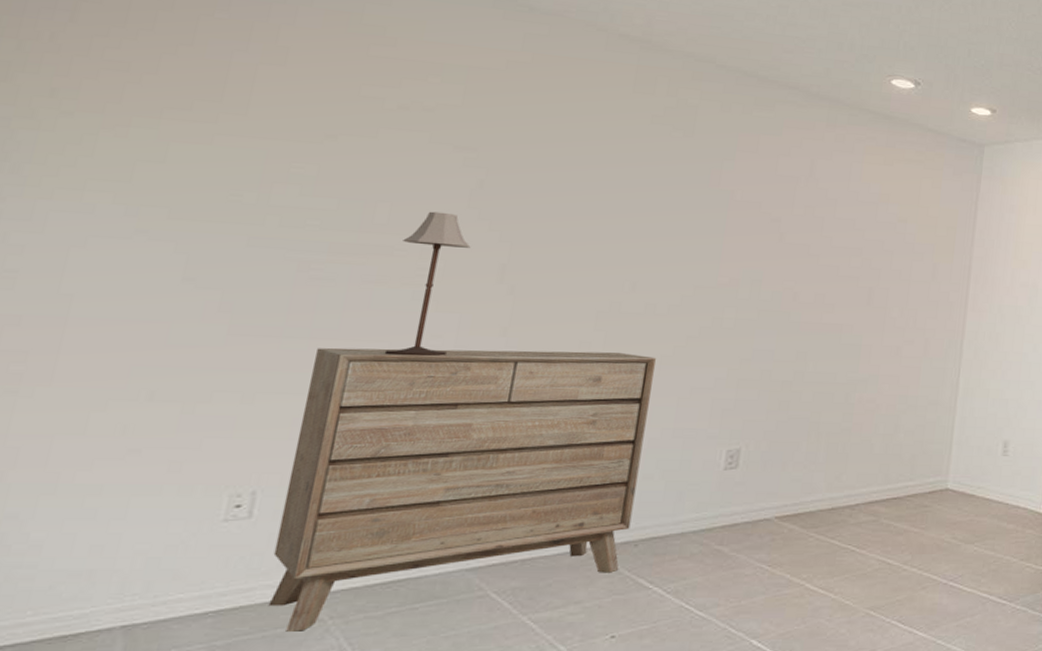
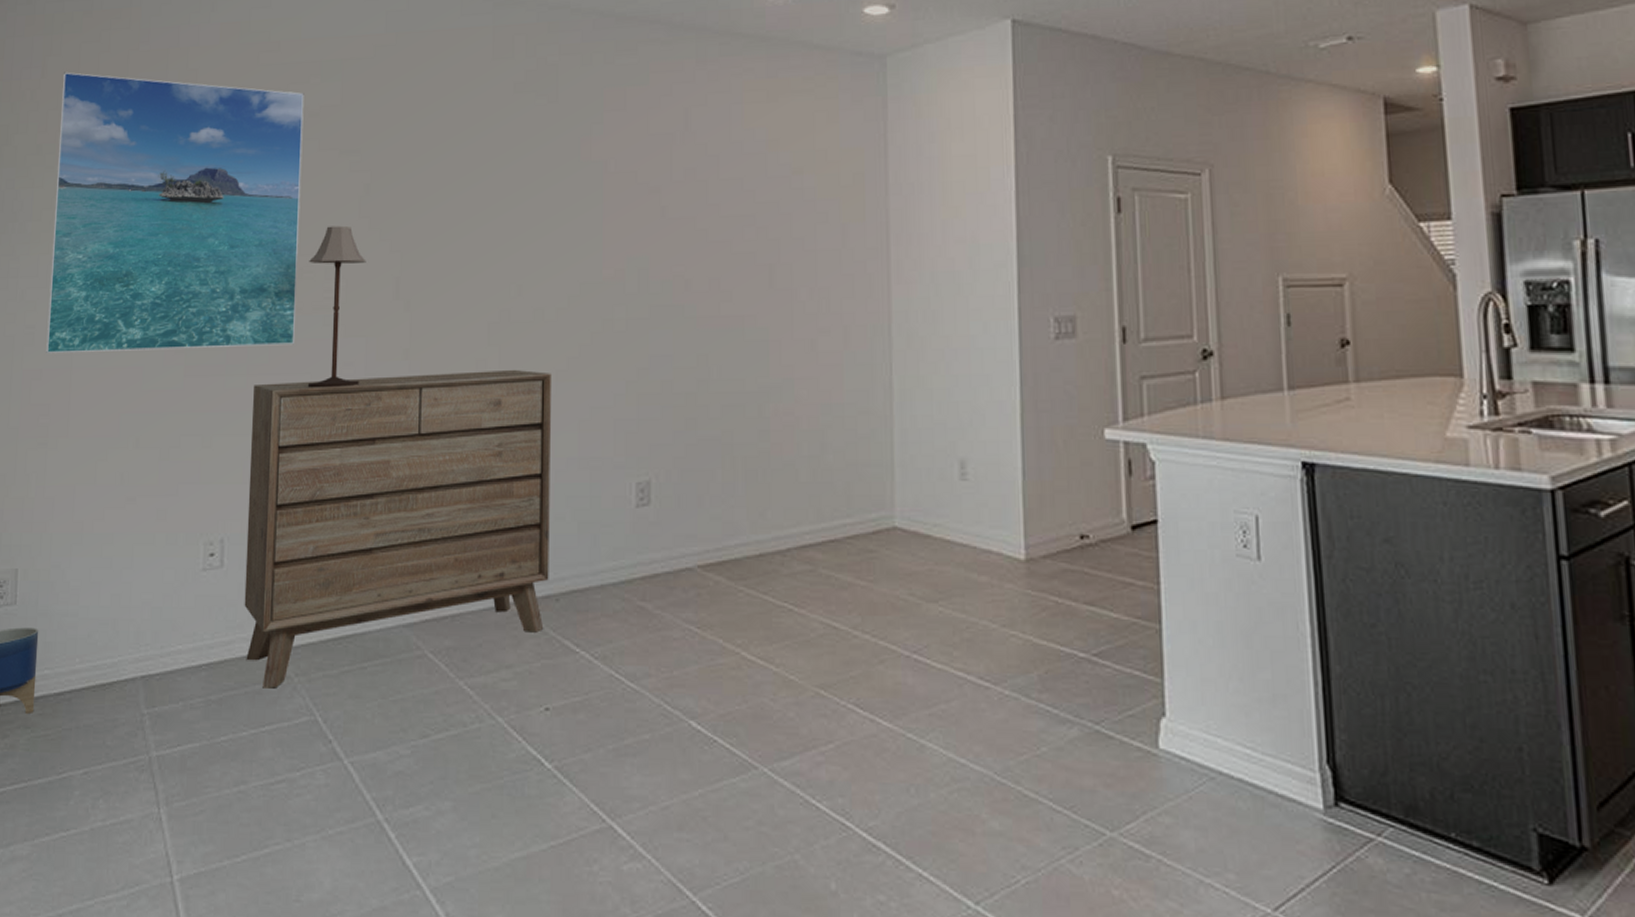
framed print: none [31,21,420,315] -> present [46,72,304,354]

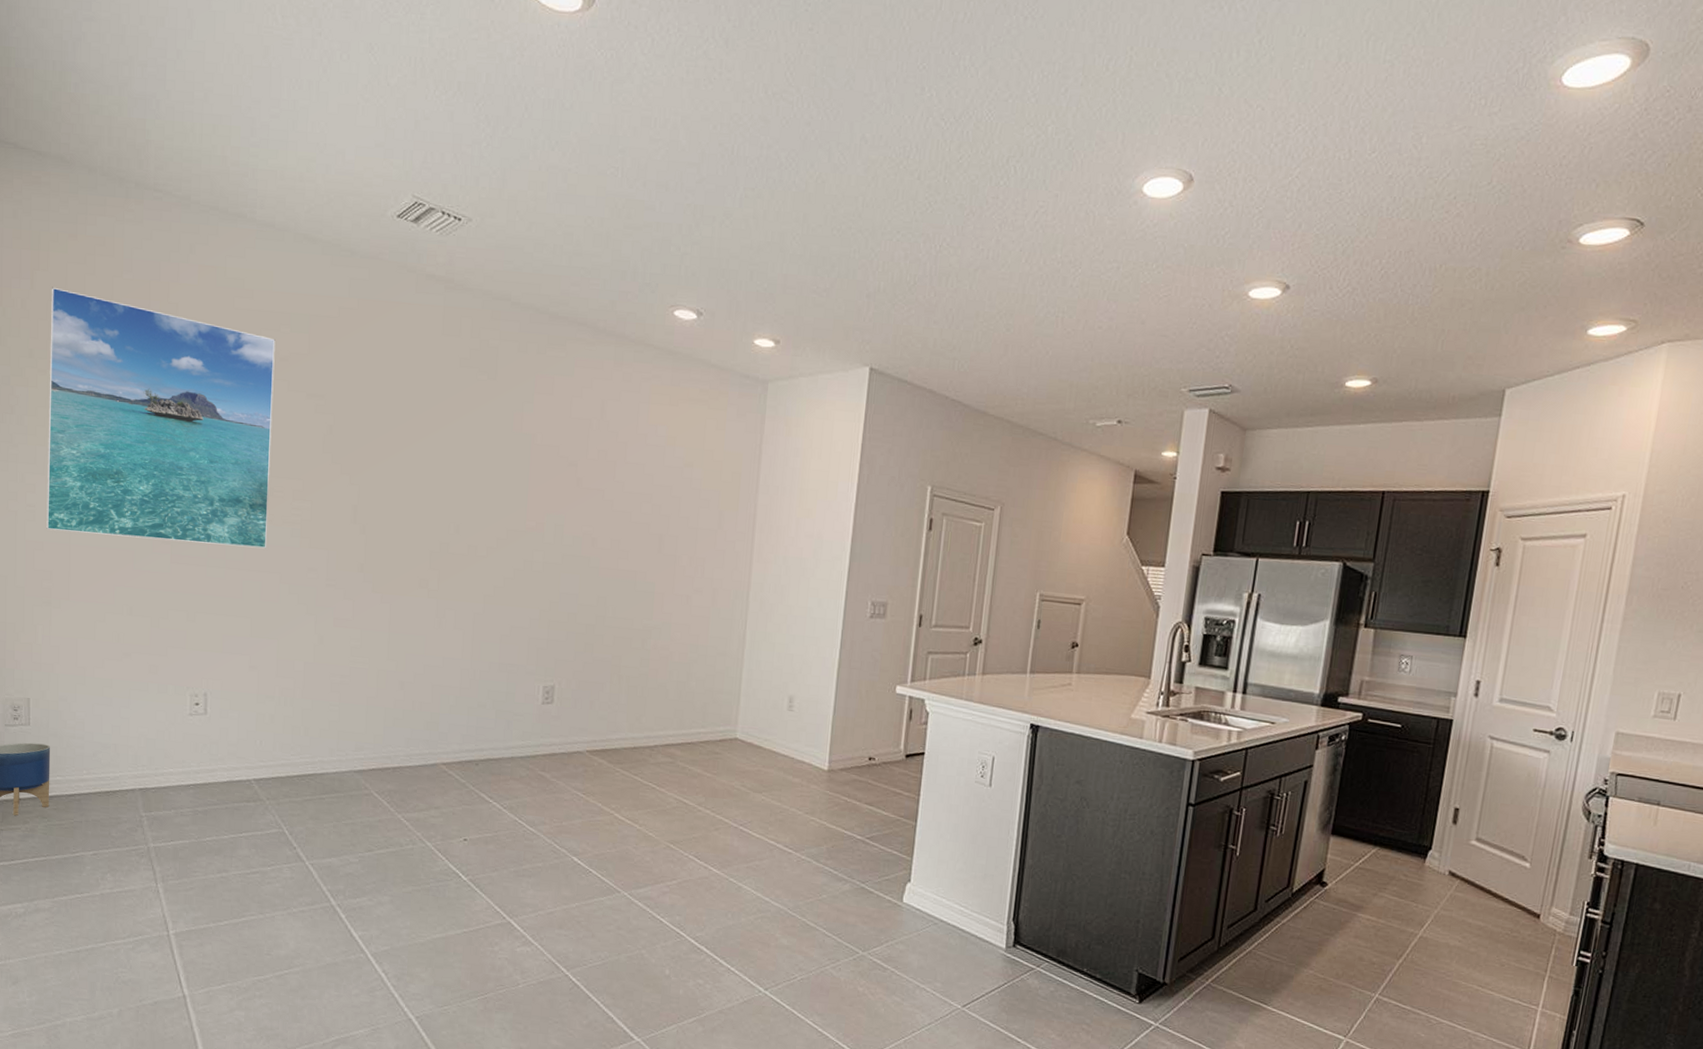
dresser: present [244,370,551,689] -> none [224,577,480,807]
table lamp: present [307,225,367,388] -> none [277,456,329,588]

